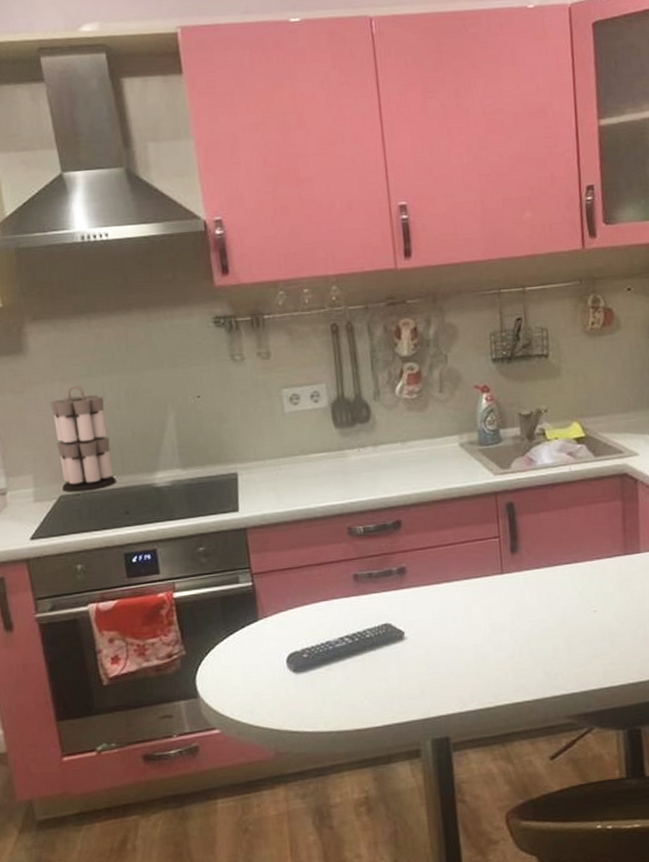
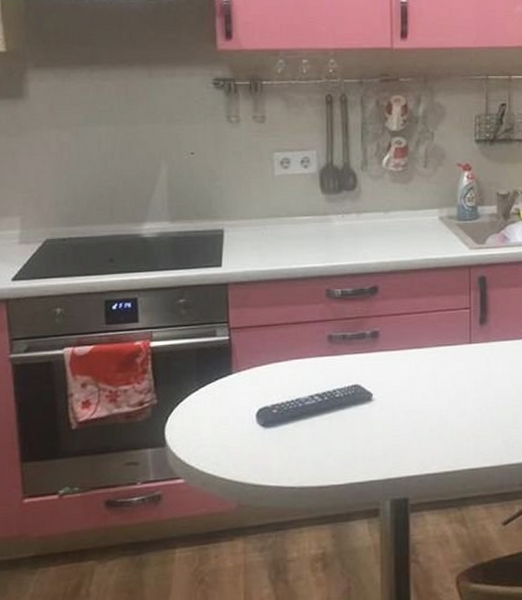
spice rack: present [50,385,117,493] -> none [45,133,105,238]

